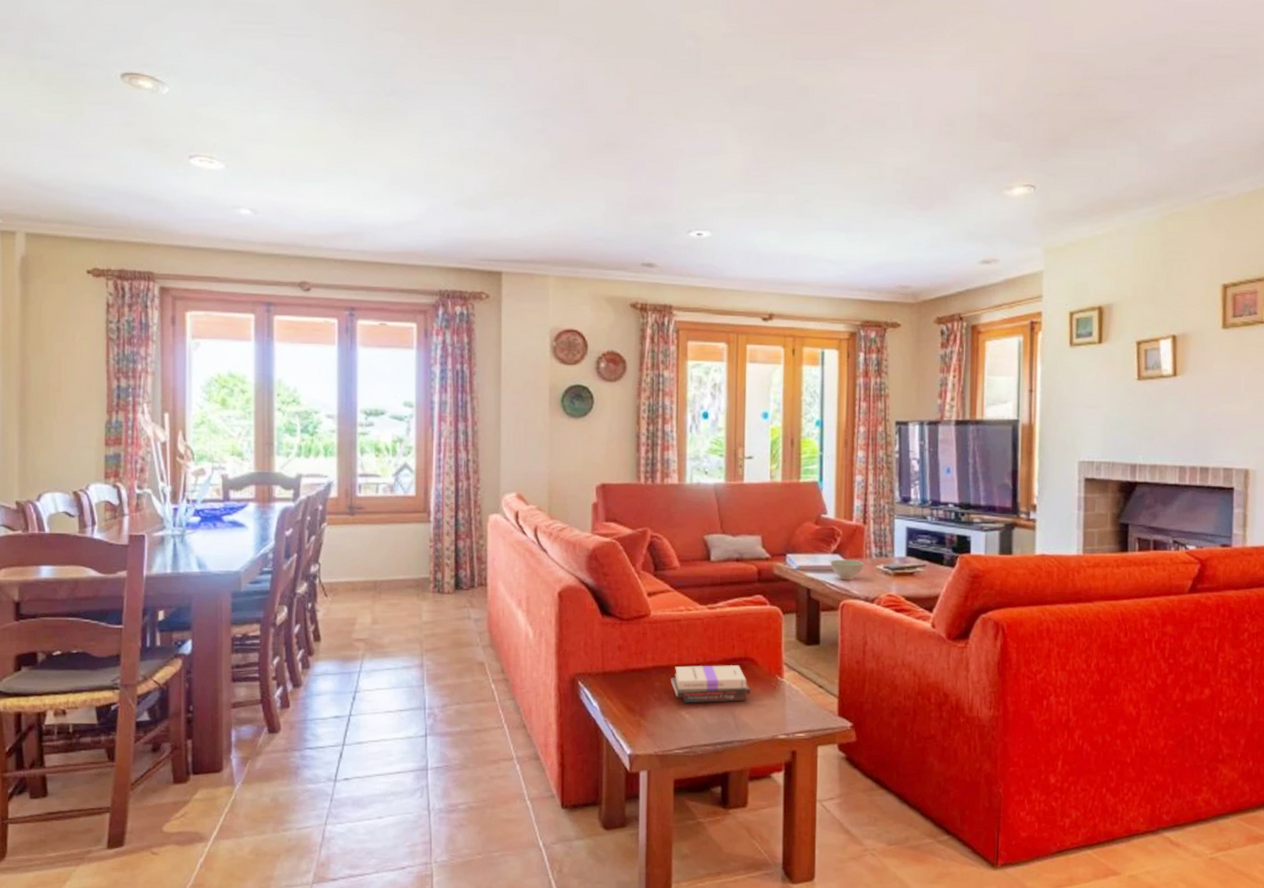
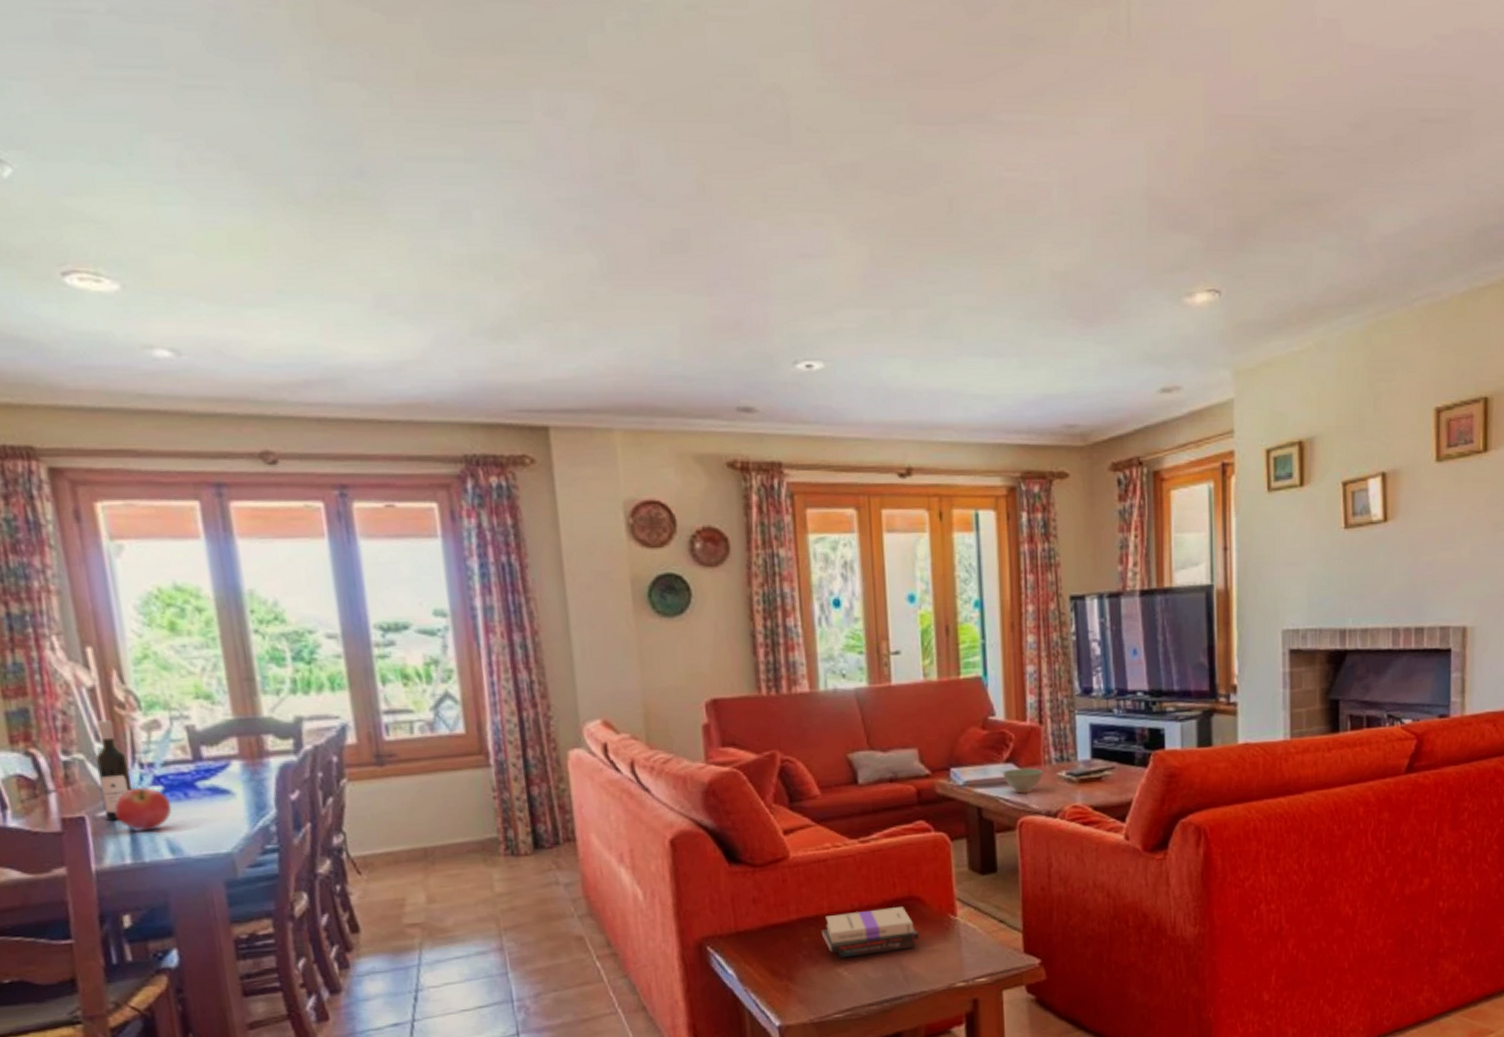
bottle: none [158,466,180,541] -> present [95,720,133,822]
fruit: none [165,517,204,549] -> present [114,787,172,831]

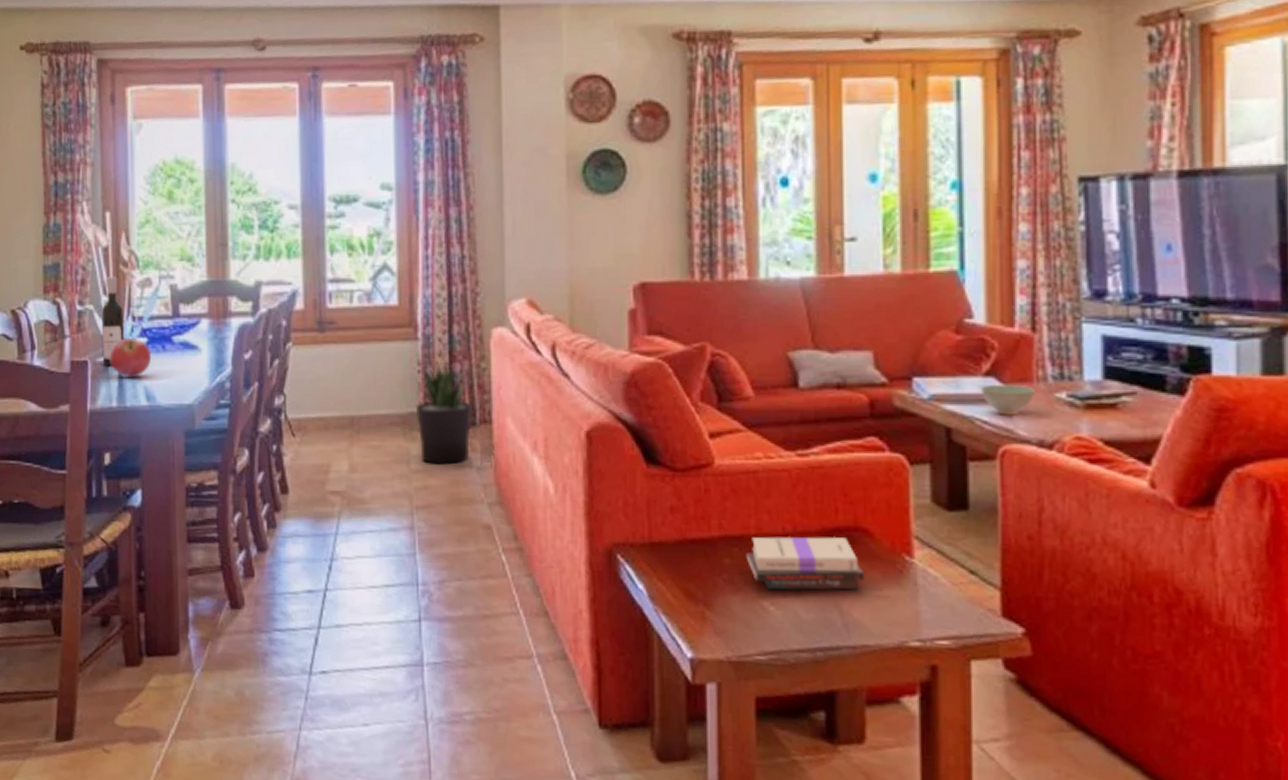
planter: none [494,785,555,886] -> present [415,360,472,465]

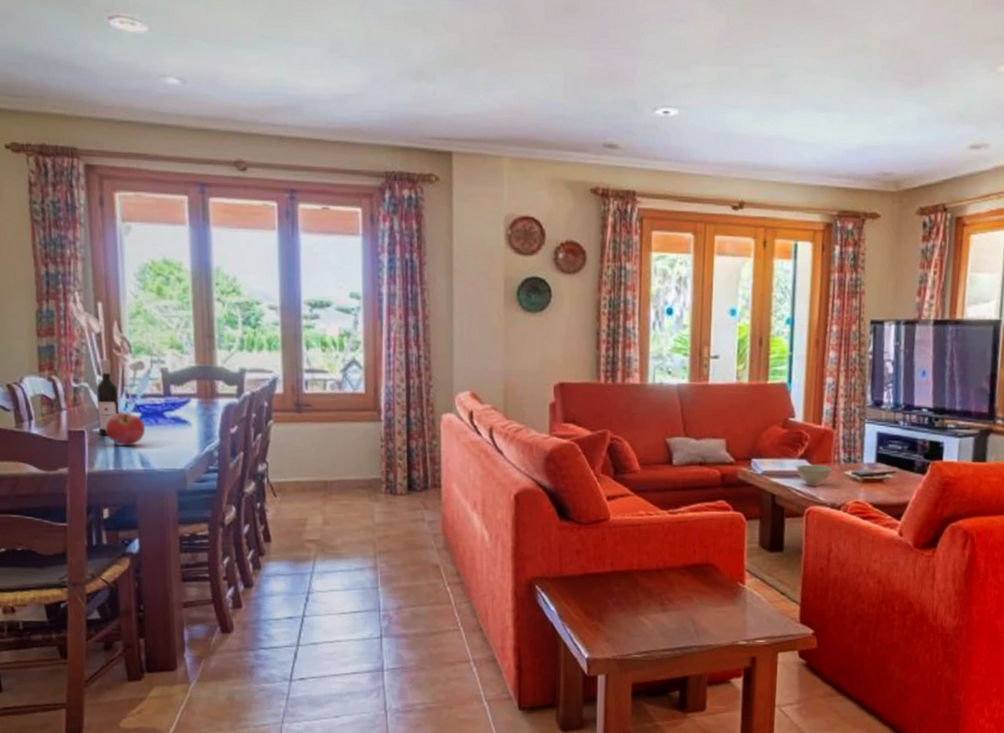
planter: present [415,360,472,465] -> none [378,437,425,519]
books: present [745,536,864,590] -> none [629,571,711,609]

